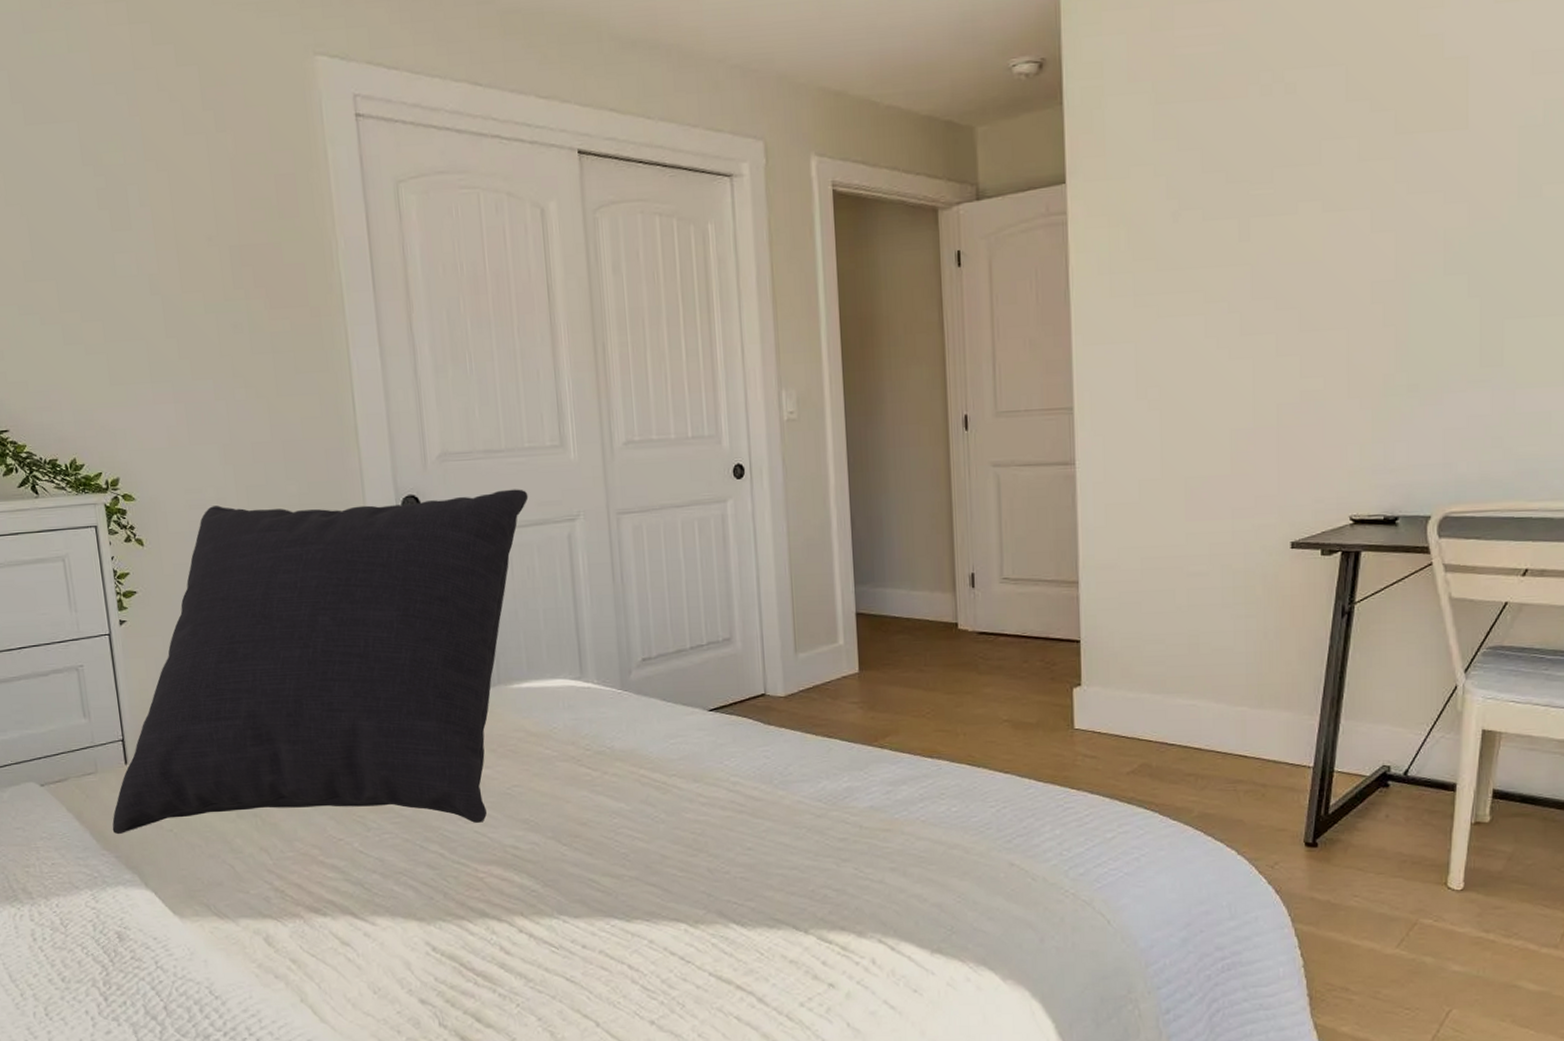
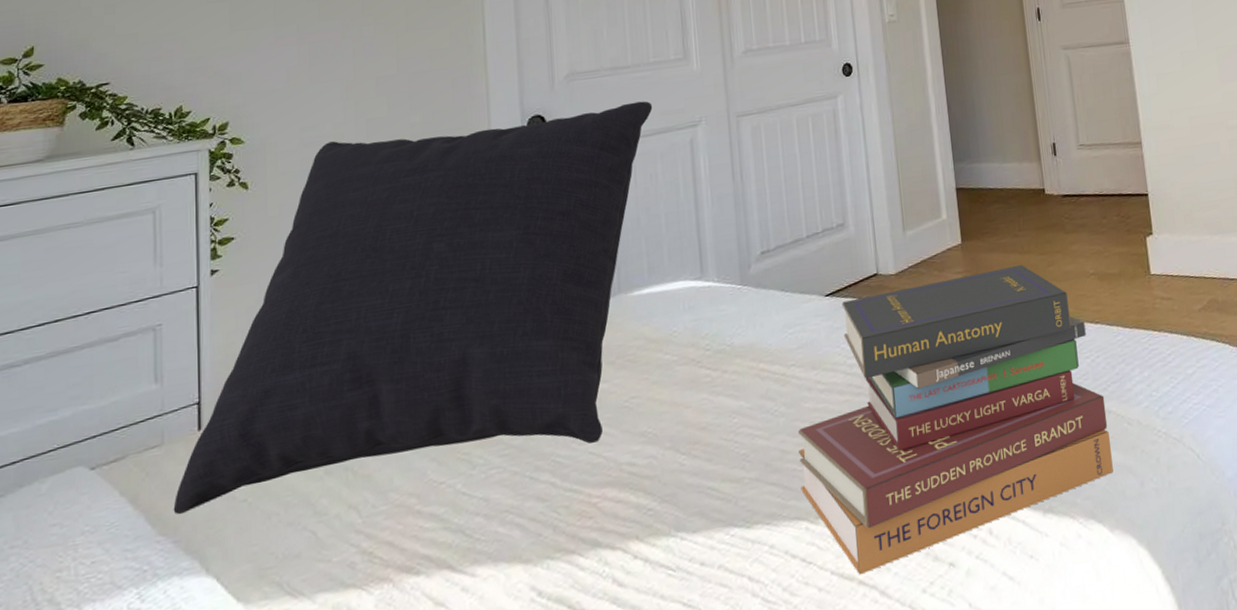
books: none [678,701,1011,980] -> present [797,264,1114,575]

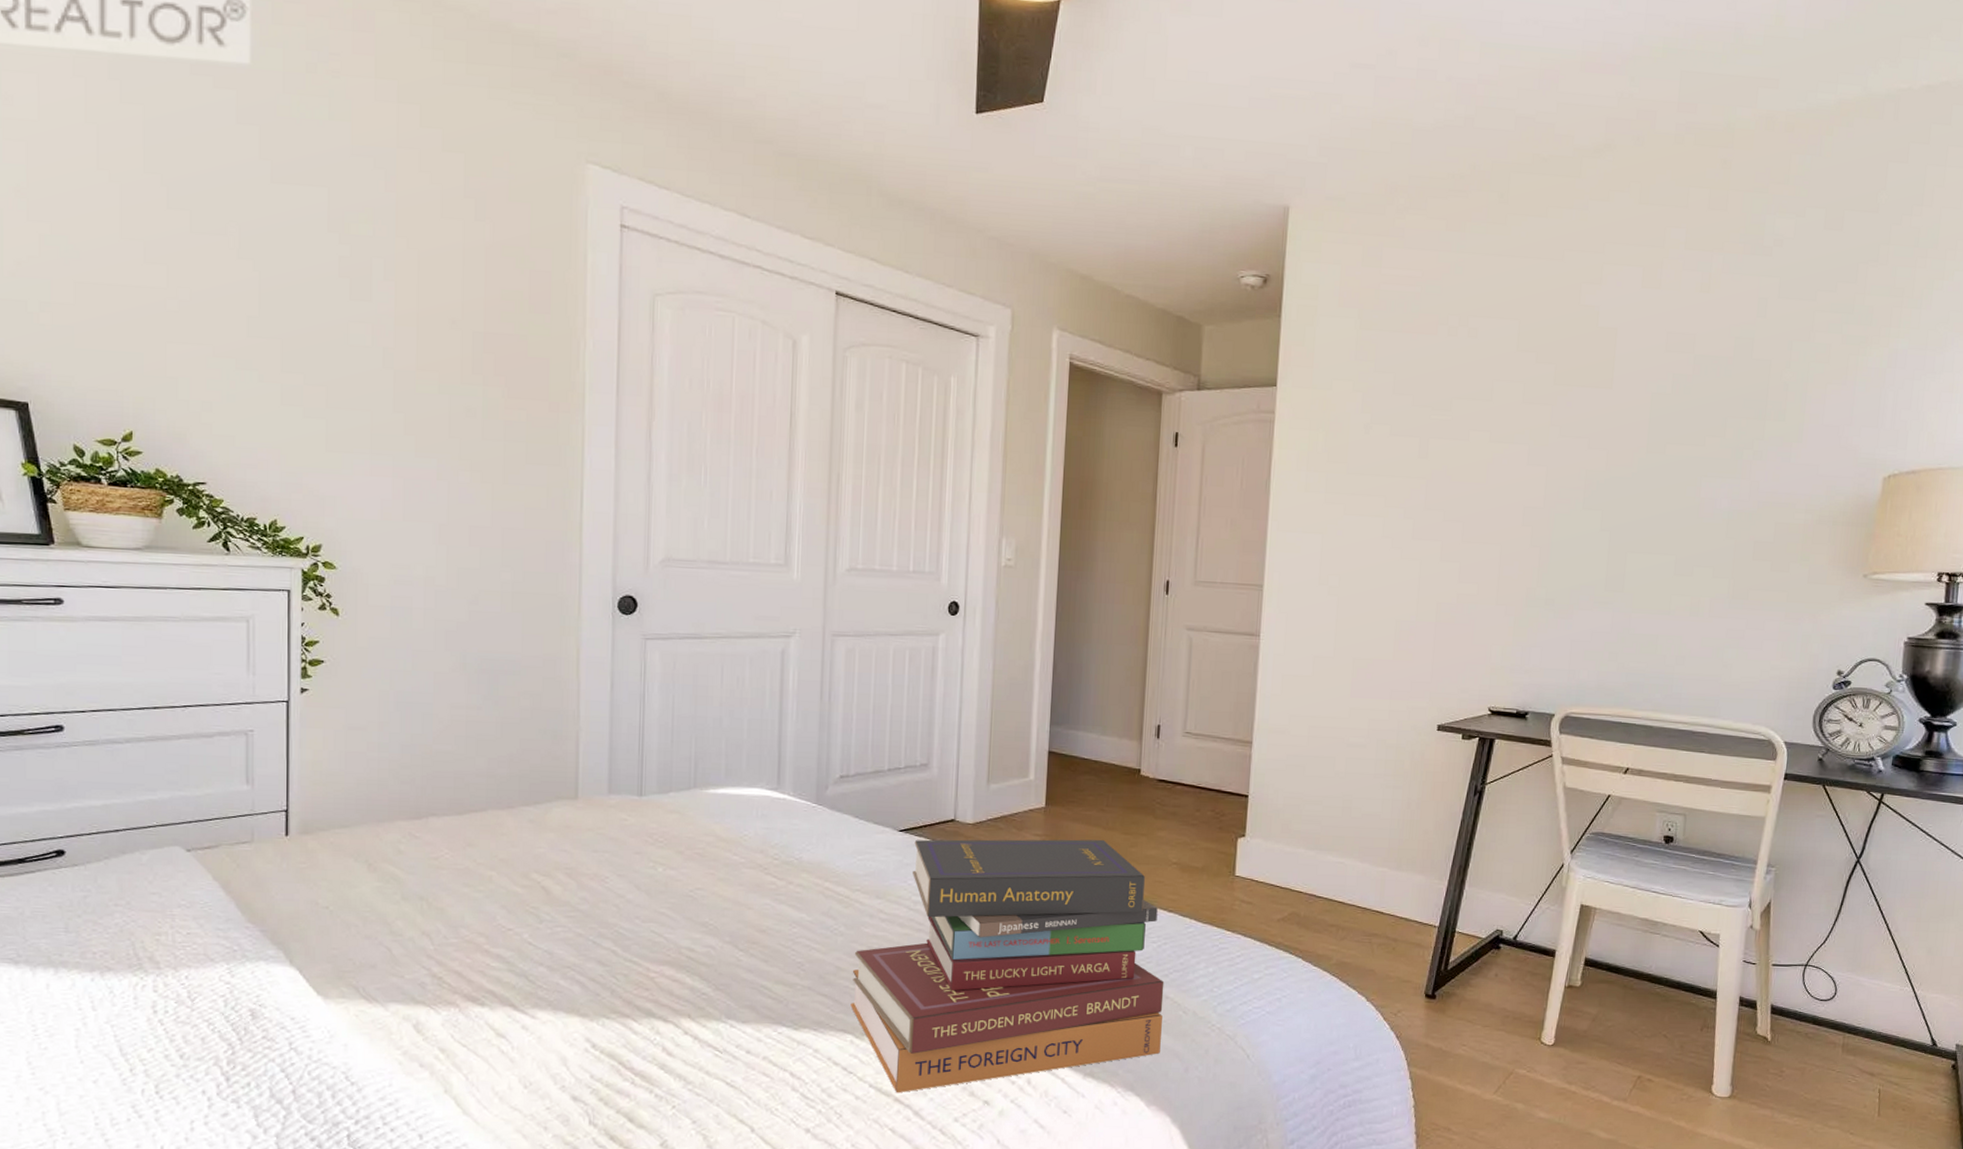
cushion: present [173,101,653,515] -> none [261,583,747,923]

